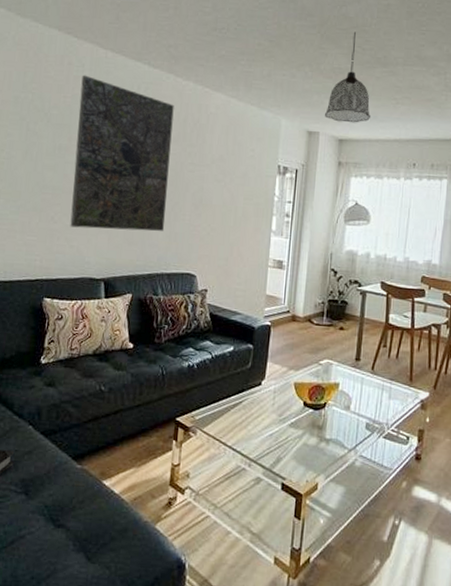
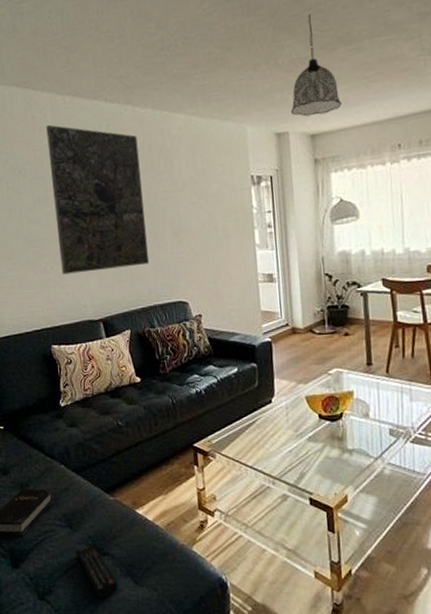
remote control: none [26,514,68,574] -> present [75,544,119,598]

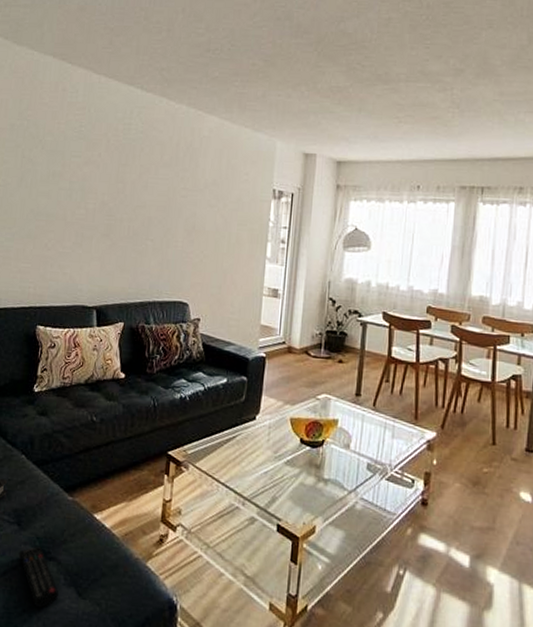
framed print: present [46,124,150,275] -> none [63,100,167,259]
pendant lamp: present [291,14,343,117] -> none [322,48,372,144]

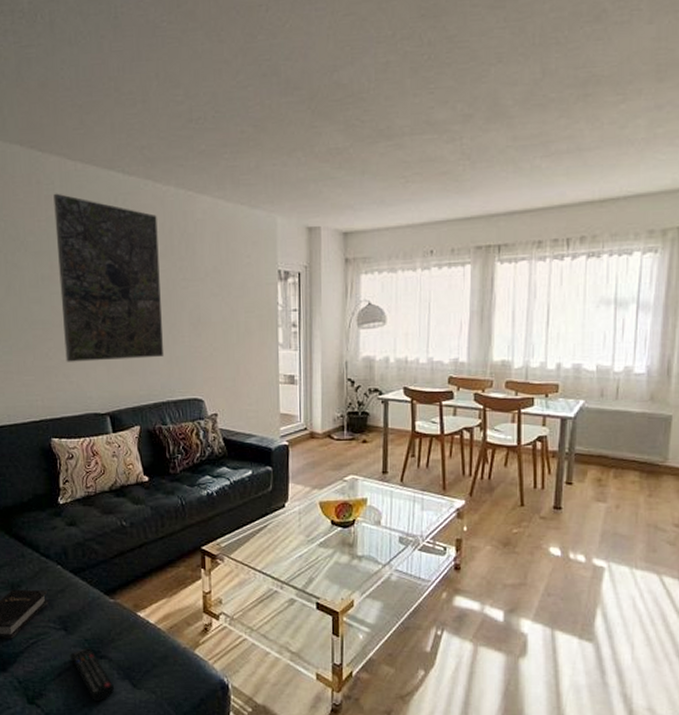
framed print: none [63,100,167,259] -> present [53,193,164,362]

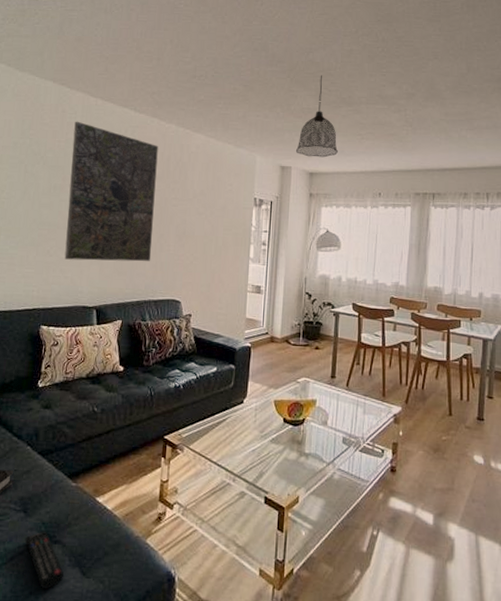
pendant lamp: none [325,101,378,212] -> present [296,75,339,158]

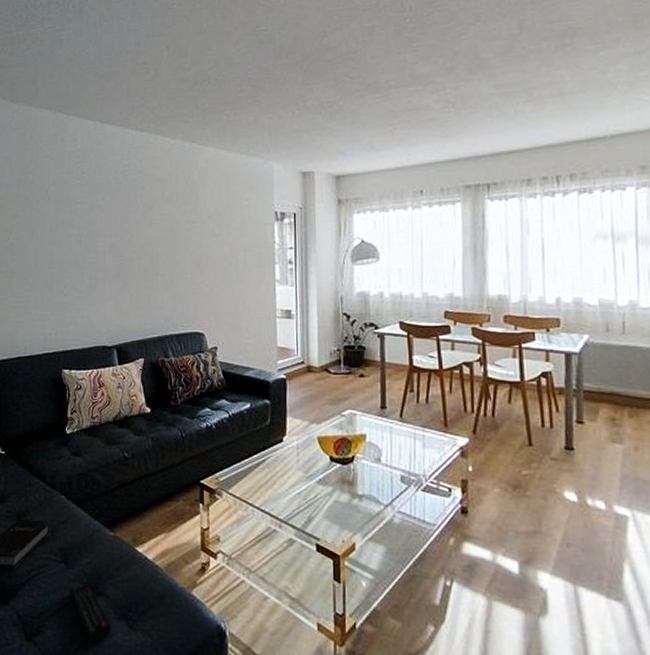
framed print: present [64,121,158,262] -> none [75,149,169,298]
pendant lamp: present [296,75,339,158] -> none [318,61,368,158]

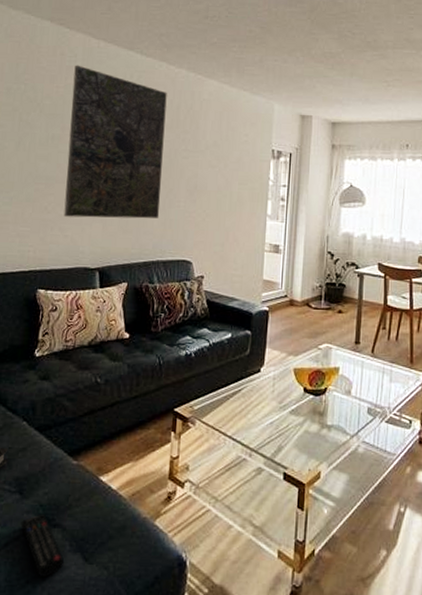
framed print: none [75,149,169,298] -> present [63,65,167,219]

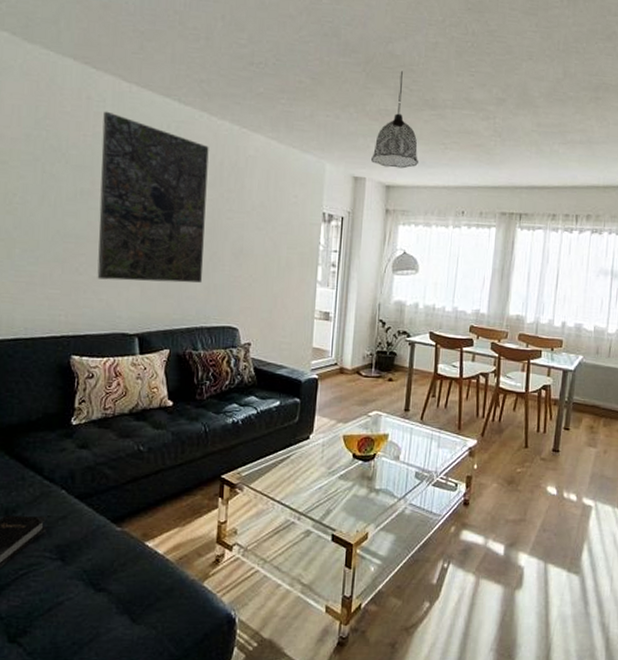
remote control: present [20,513,65,578] -> none [64,579,112,639]
pendant lamp: none [317,16,363,106] -> present [371,70,419,169]

